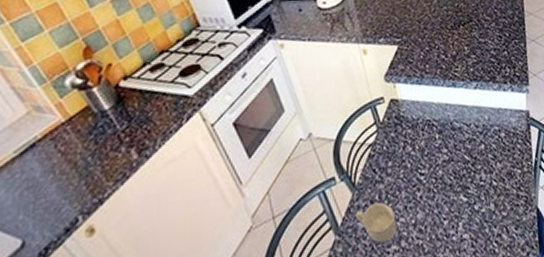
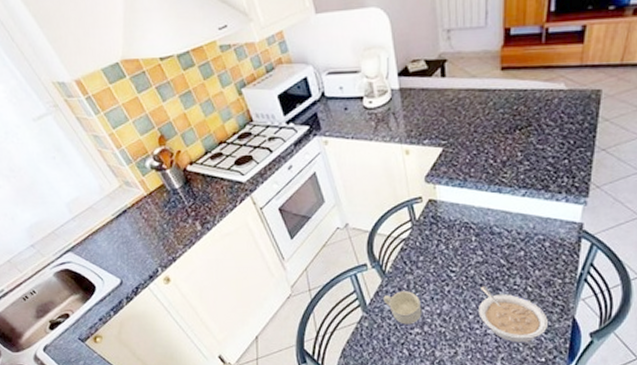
legume: none [450,186,517,246] -> present [478,286,548,343]

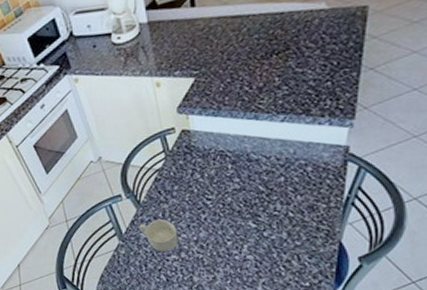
legume: present [478,286,548,343] -> none [237,213,312,268]

